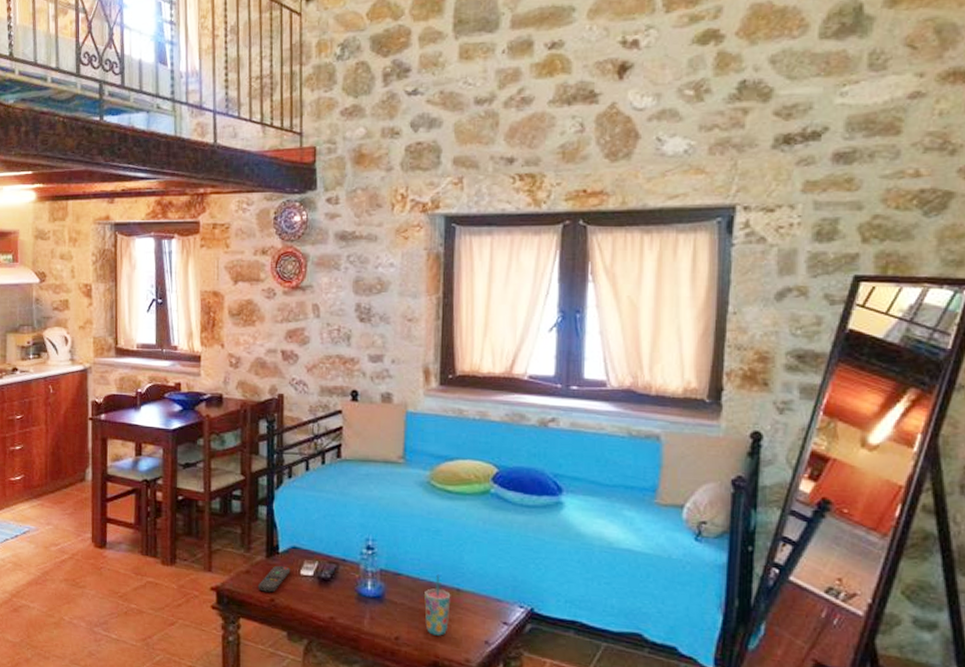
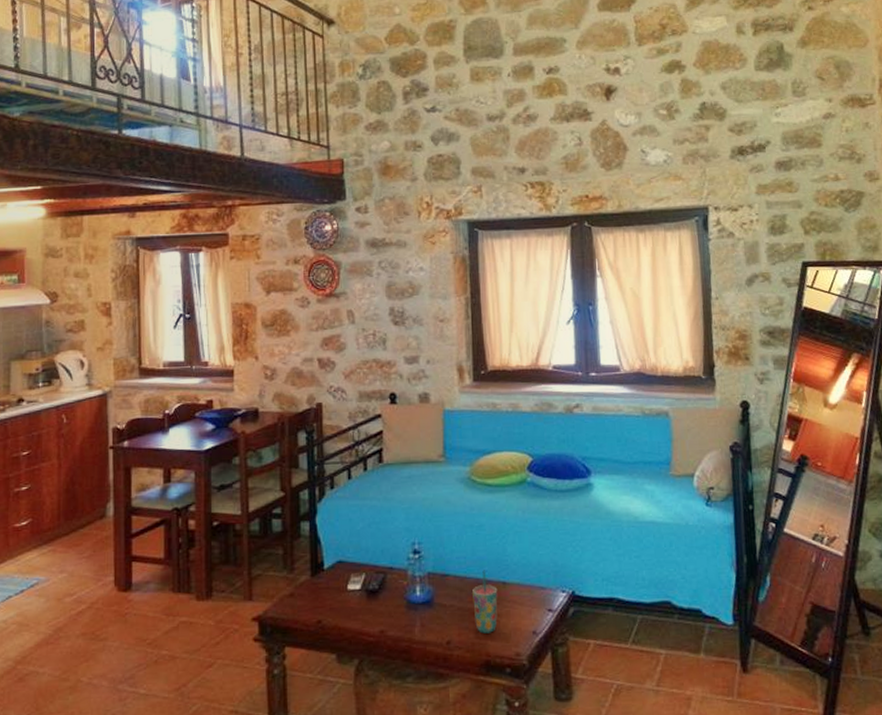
remote control: present [257,565,291,593] -> none [303,583,337,614]

